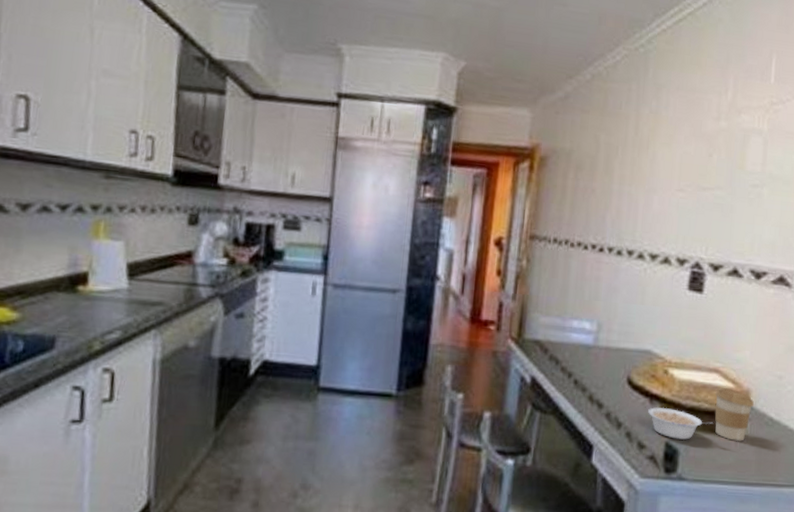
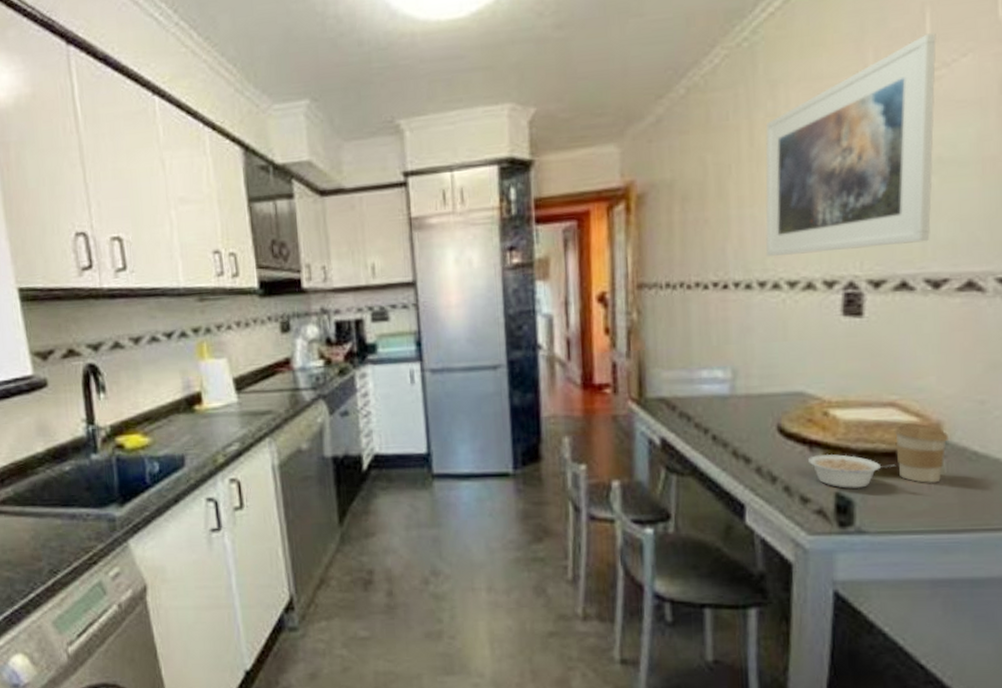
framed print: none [637,75,778,240] -> present [765,33,936,257]

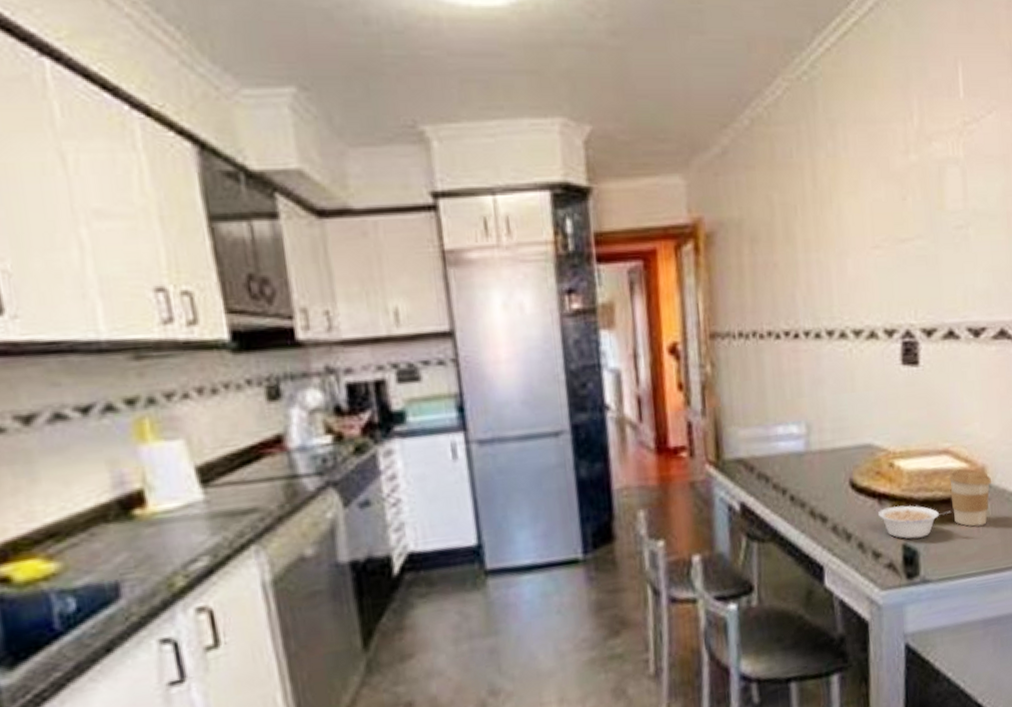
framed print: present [765,33,936,257] -> none [827,88,970,305]

